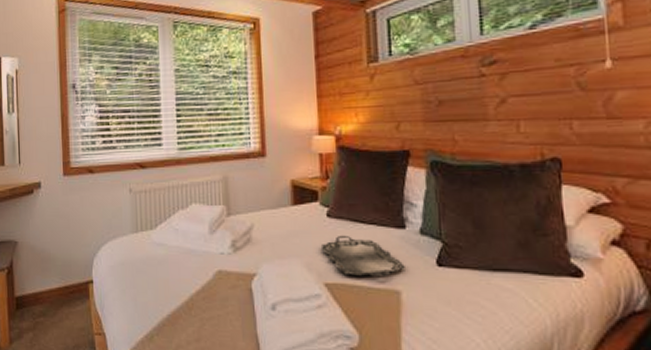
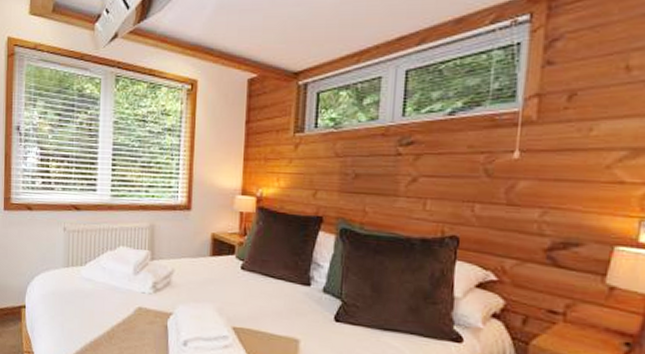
serving tray: present [322,235,405,278] -> none [233,286,306,327]

